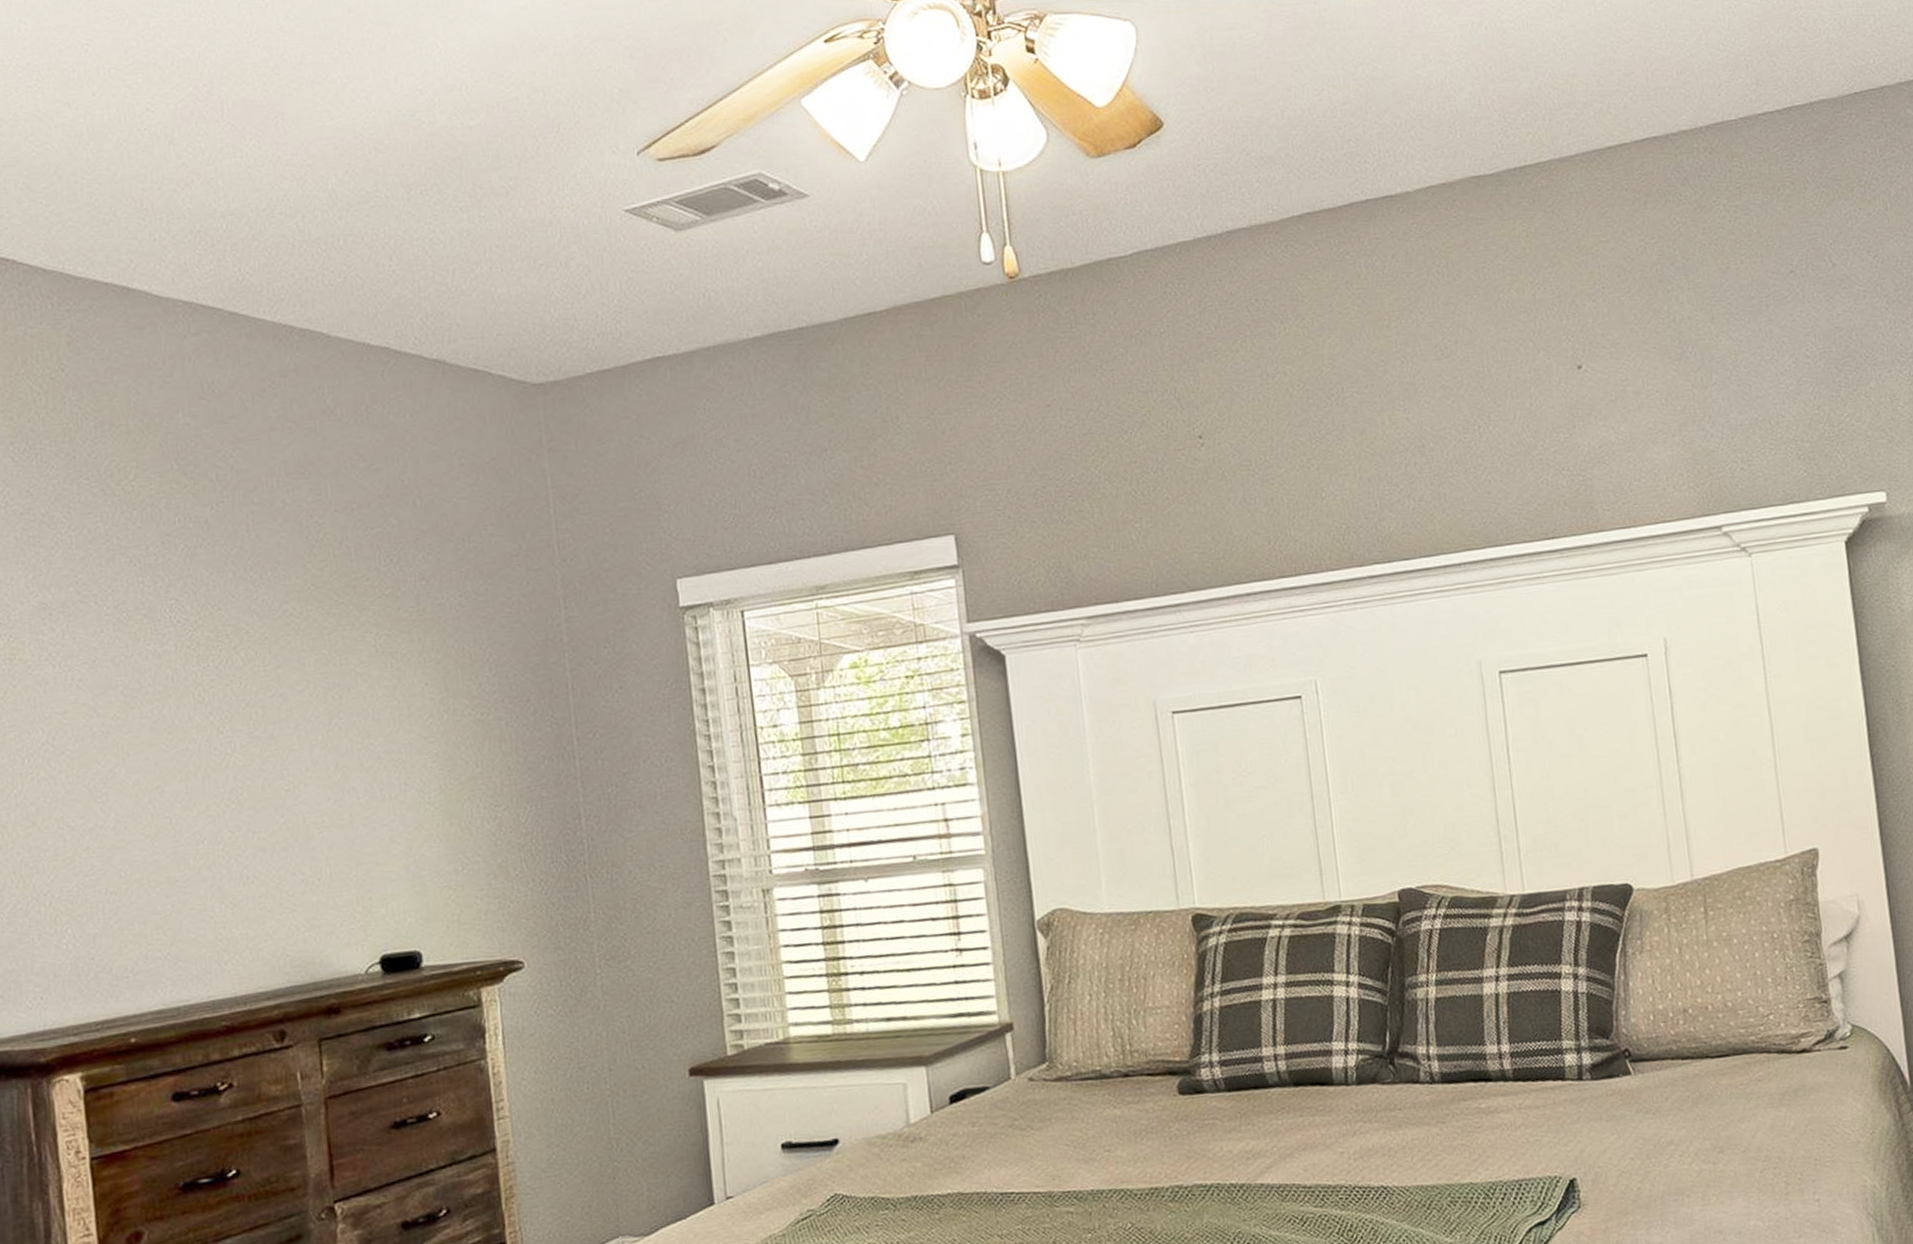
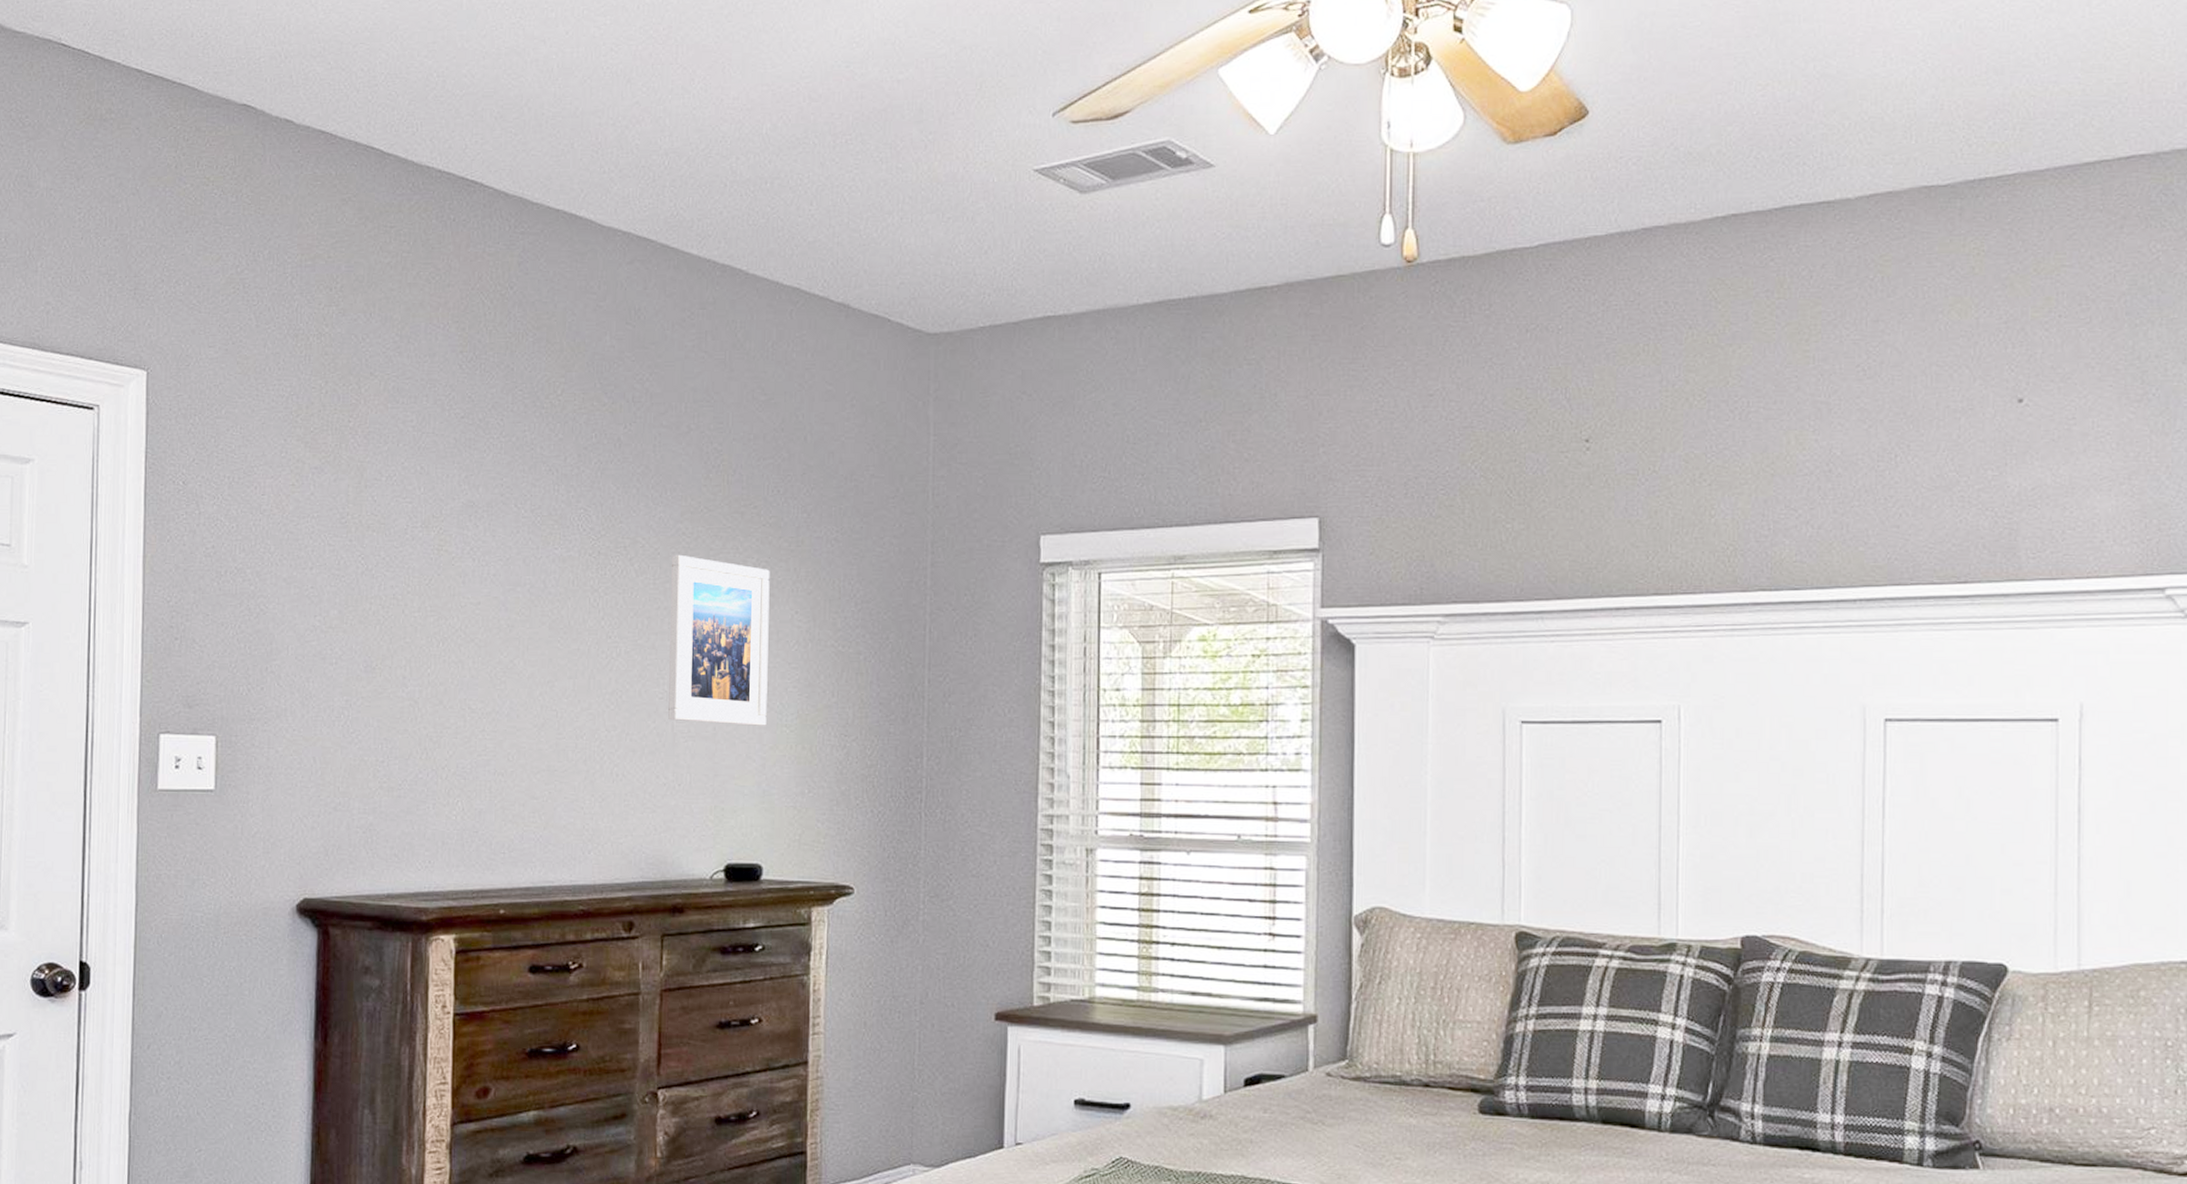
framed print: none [281,636,408,813] -> present [668,554,770,726]

